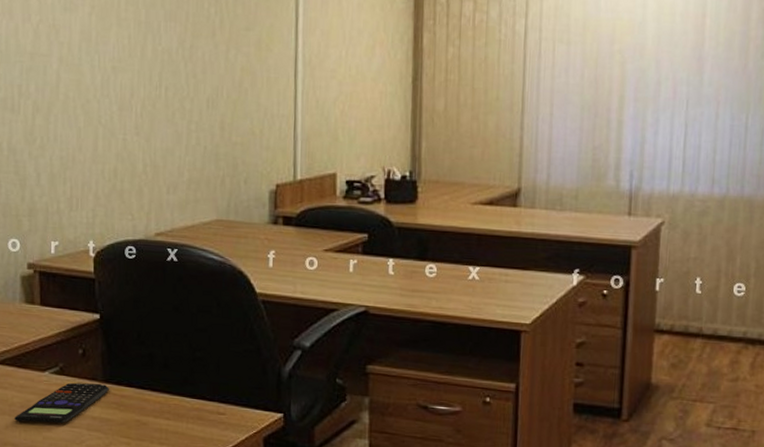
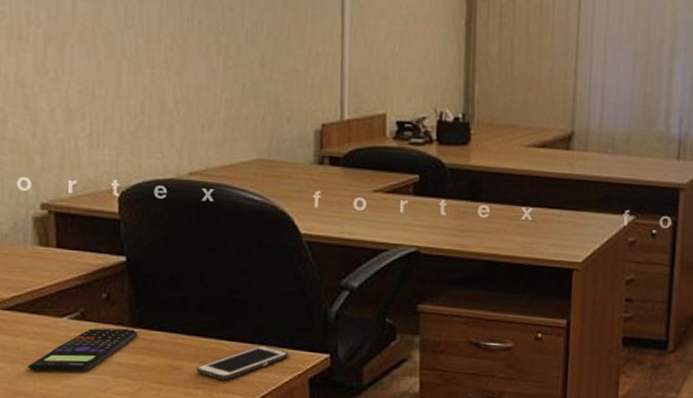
cell phone: none [160,403,245,437] -> present [196,345,289,381]

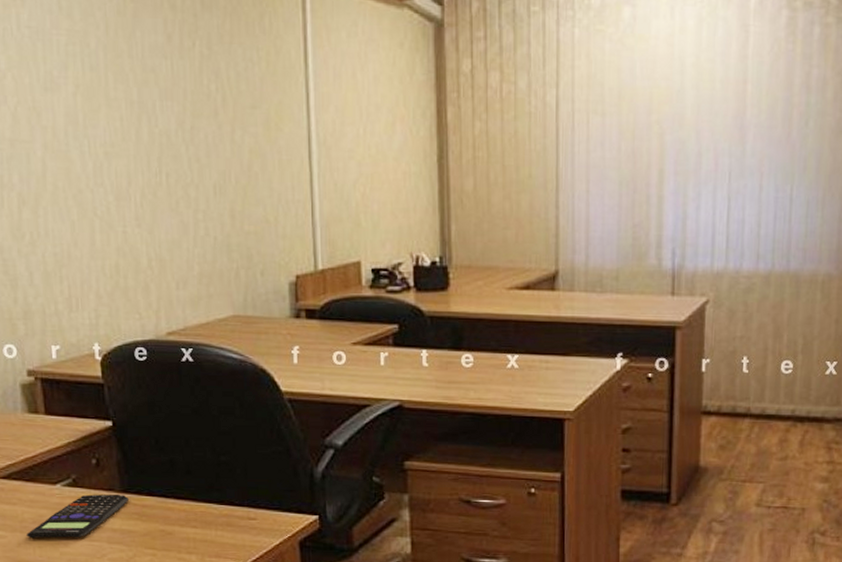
cell phone: present [196,345,289,381] -> none [187,508,278,545]

